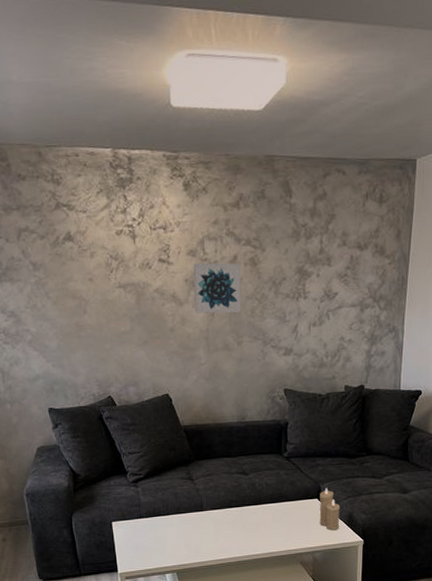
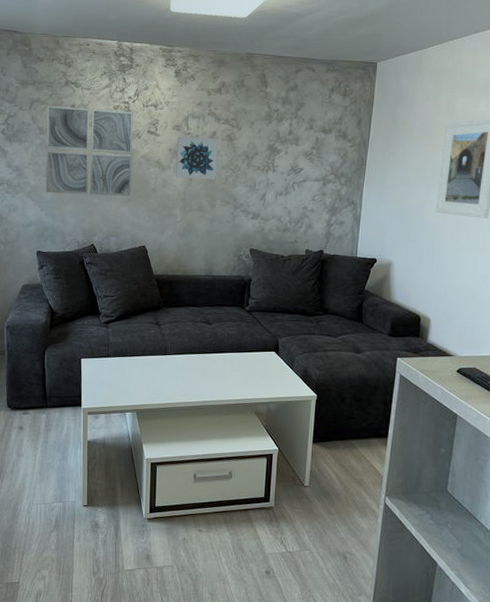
wall art: none [37,234,147,341] -> present [45,105,133,197]
candle: present [319,487,341,530] -> none [275,342,296,383]

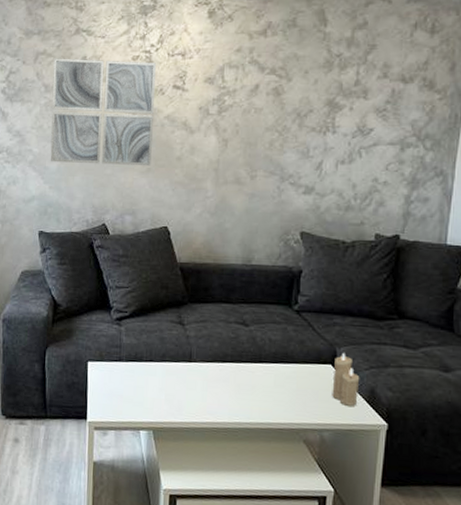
wall art: present [176,136,218,180] -> none [207,90,261,144]
candle: none [275,342,296,383] -> present [332,352,360,406]

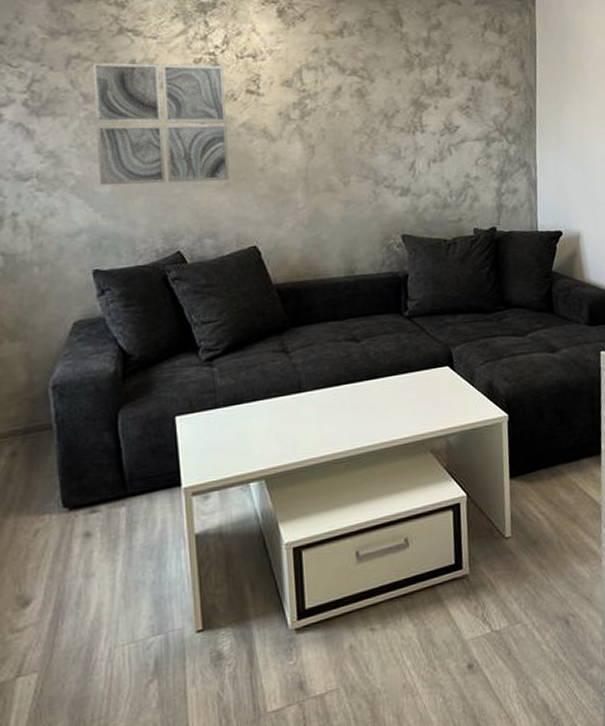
candle: present [332,352,360,406] -> none [451,351,478,405]

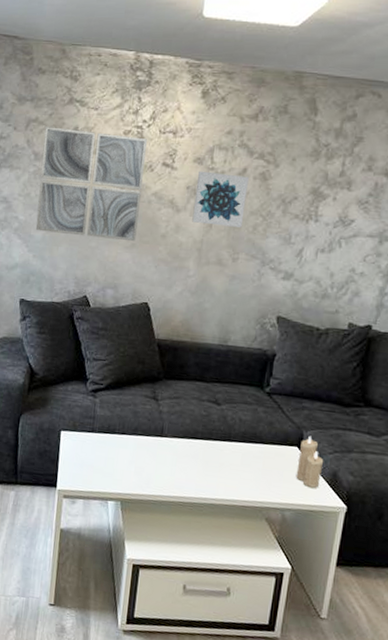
wall art: none [288,94,348,151] -> present [192,170,249,227]
candle: none [451,351,478,405] -> present [296,435,324,488]

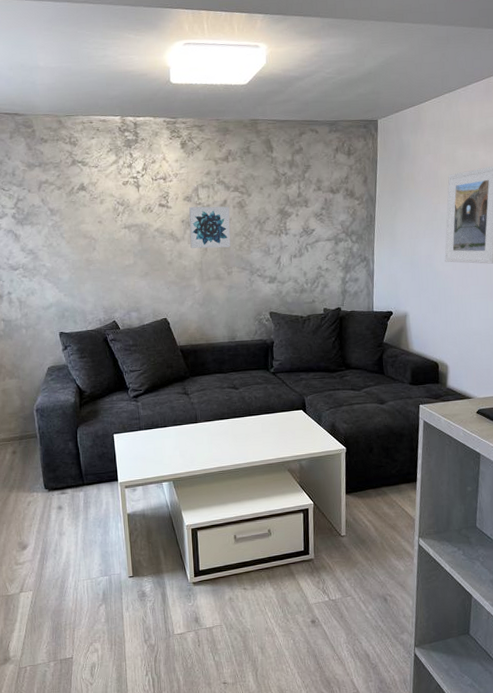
wall art: present [35,126,147,242] -> none [56,185,148,274]
candle: present [296,435,324,488] -> none [304,399,324,439]

